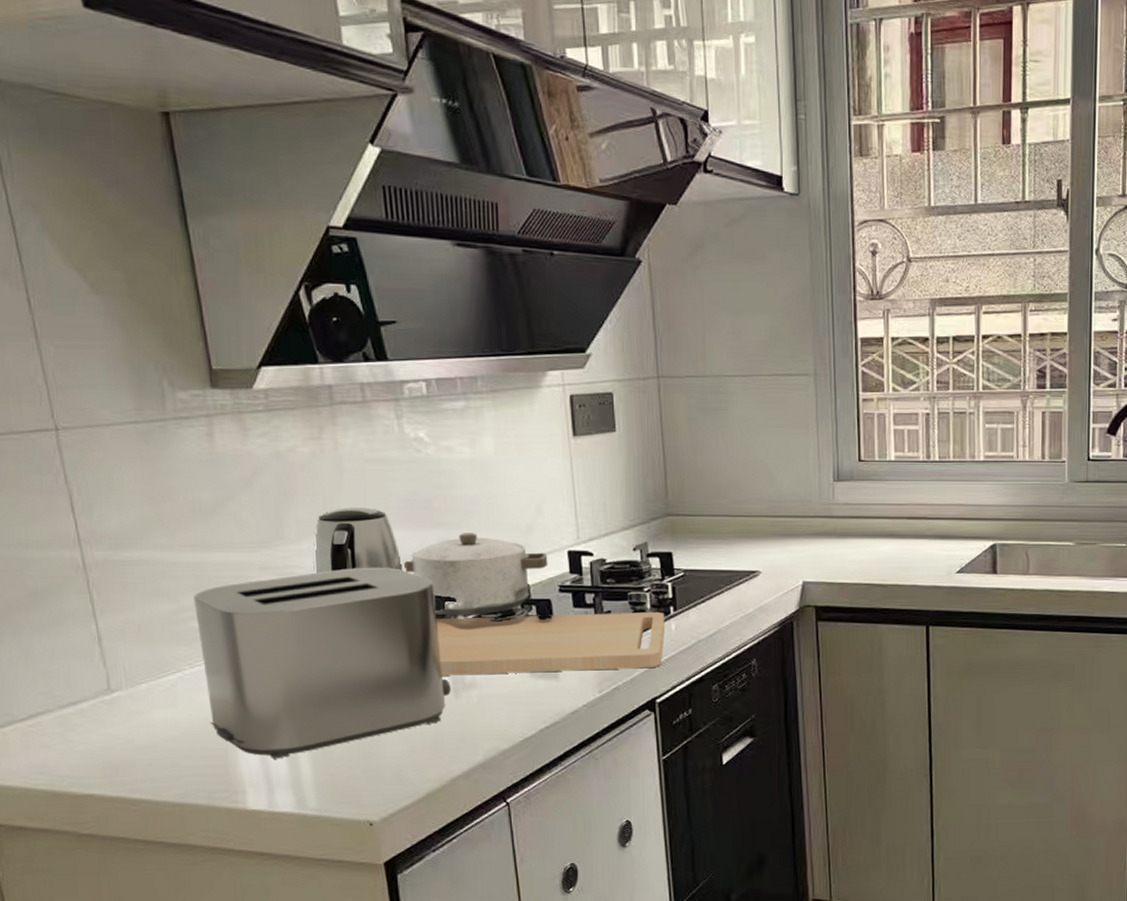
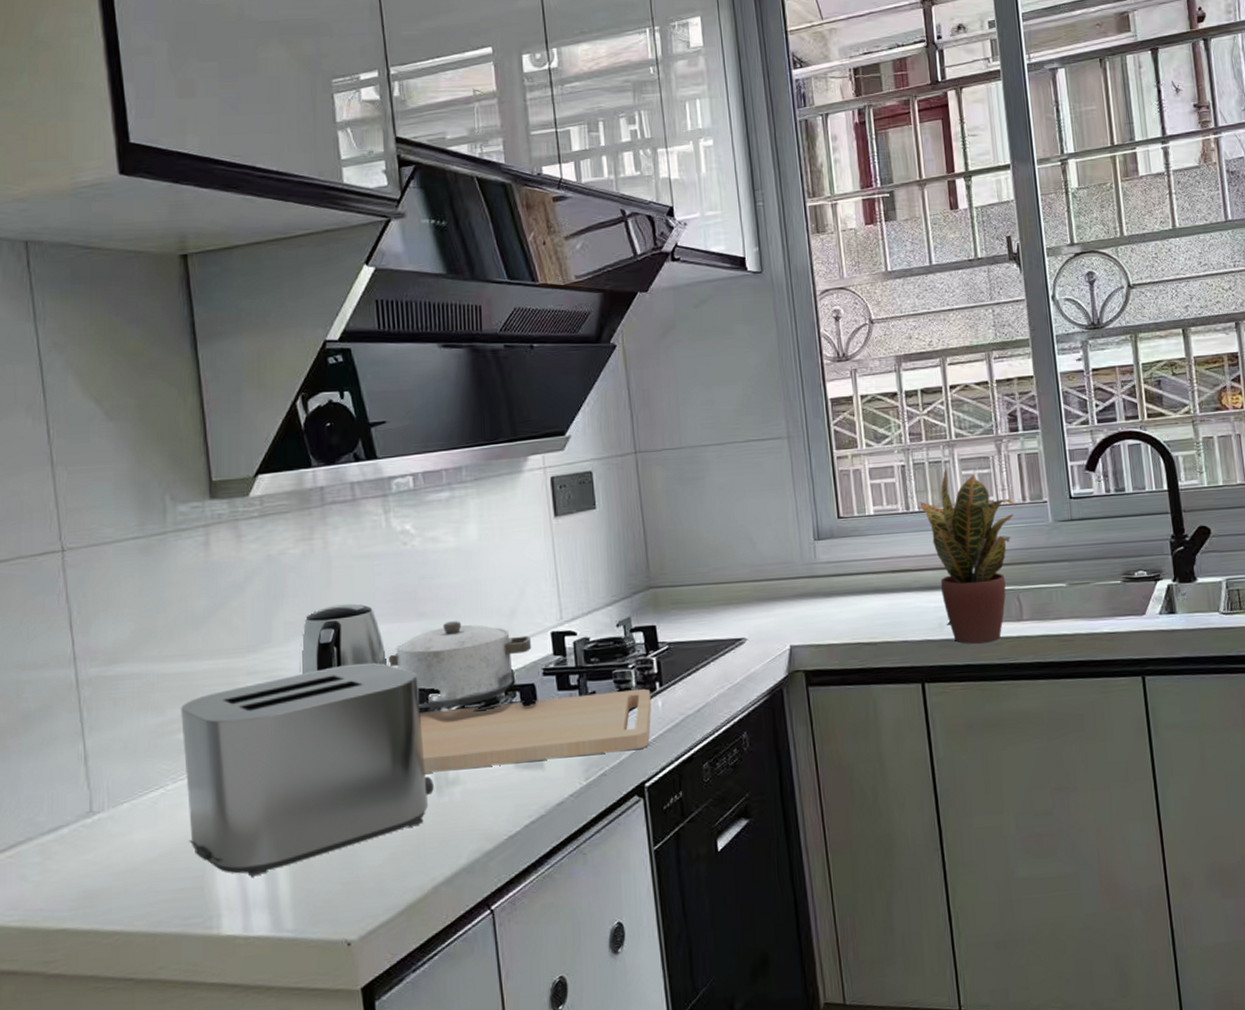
potted plant: none [940,420,1035,594] -> present [919,469,1016,645]

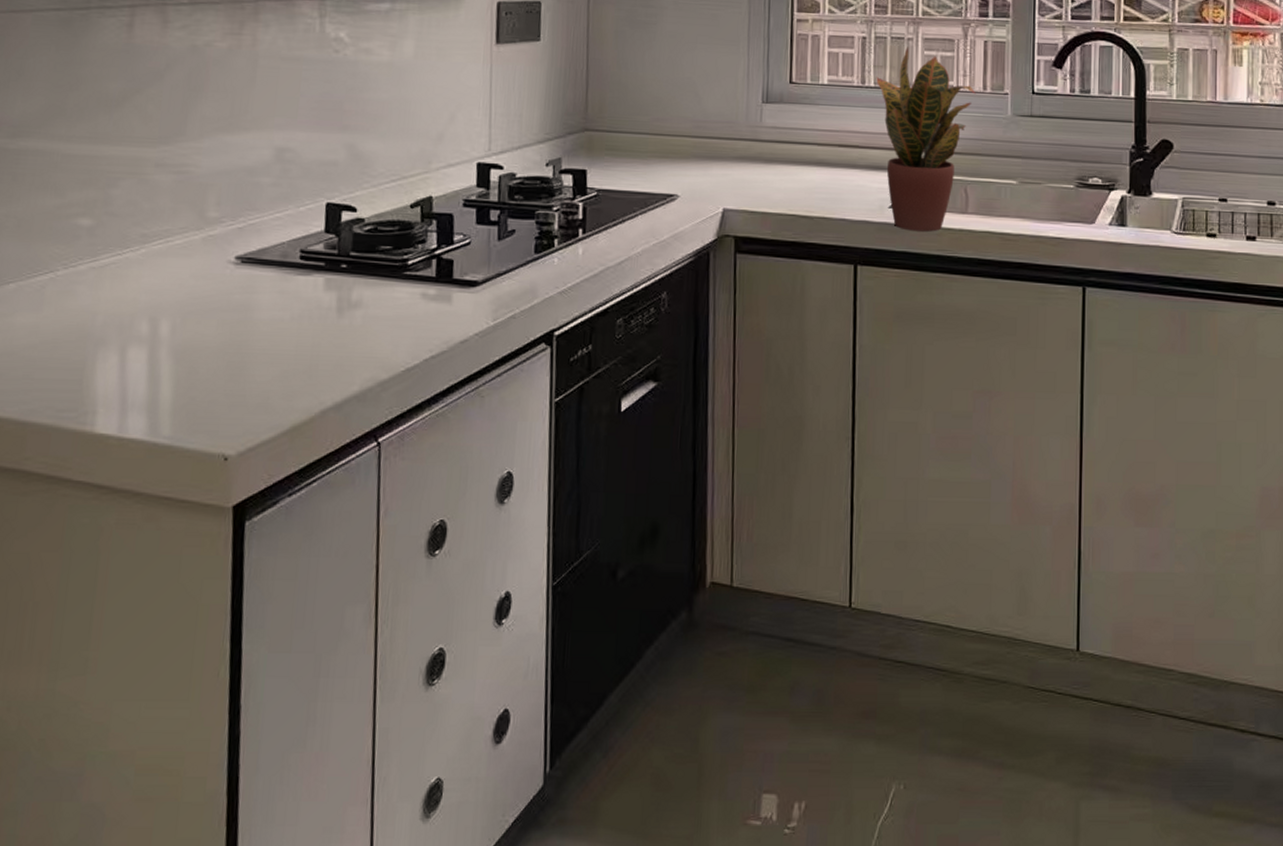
toaster: present [181,663,434,877] -> none [73,169,335,377]
kettle: present [299,603,387,675] -> none [210,106,303,175]
cooking pot: present [383,621,532,709] -> none [300,138,456,228]
cutting board: present [419,688,652,773] -> none [326,228,573,296]

